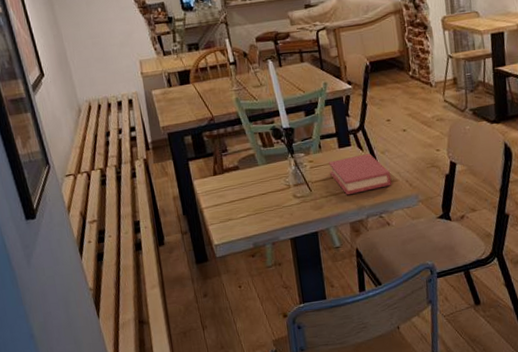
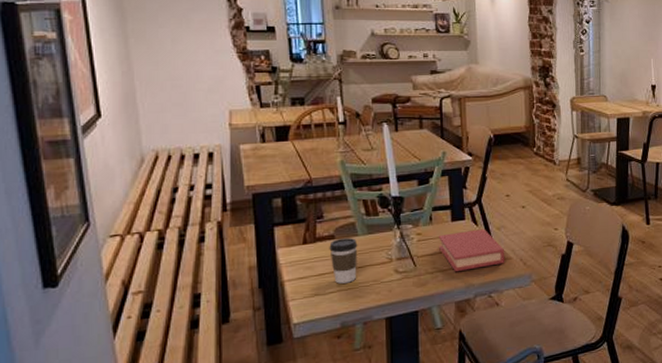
coffee cup: none [235,167,261,209] -> present [329,237,358,284]

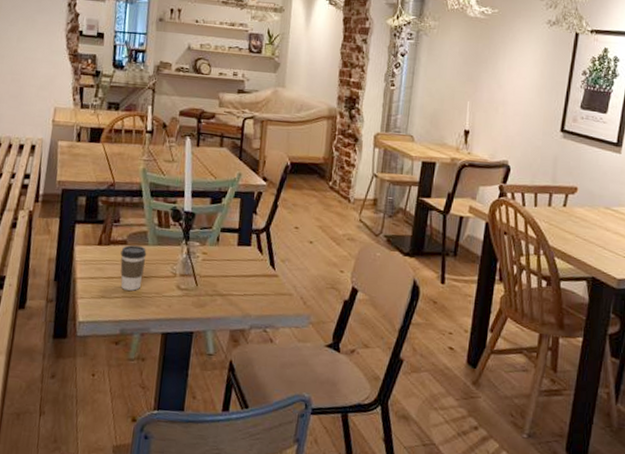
book: present [438,229,504,272] -> none [222,257,286,299]

